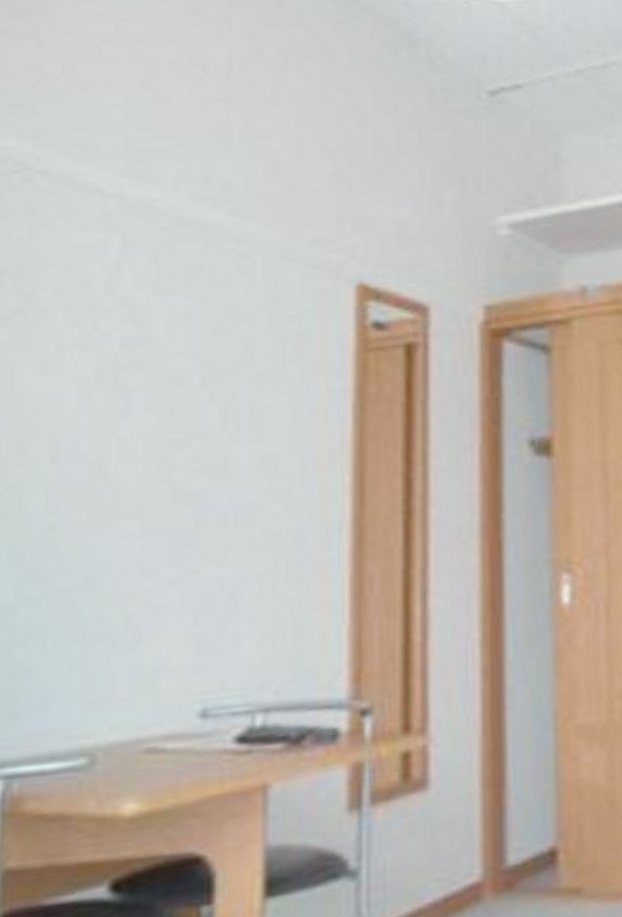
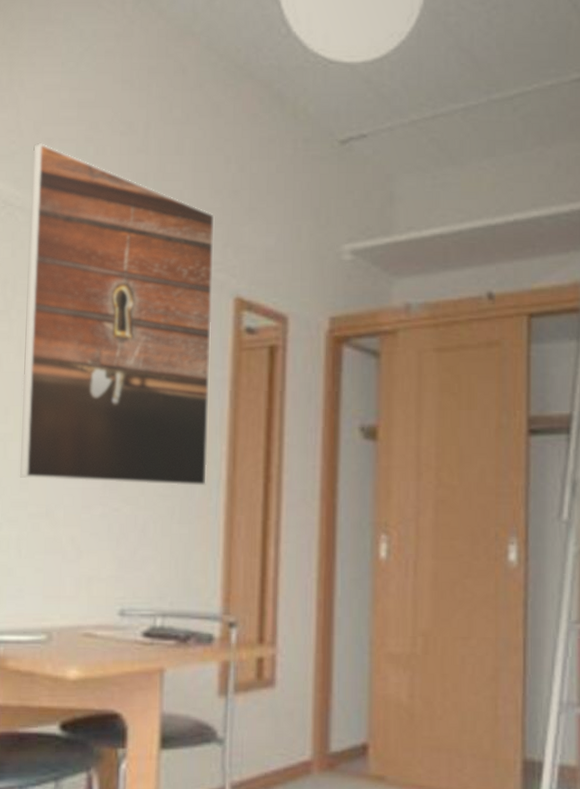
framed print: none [44,88,326,540] -> present [20,143,215,486]

